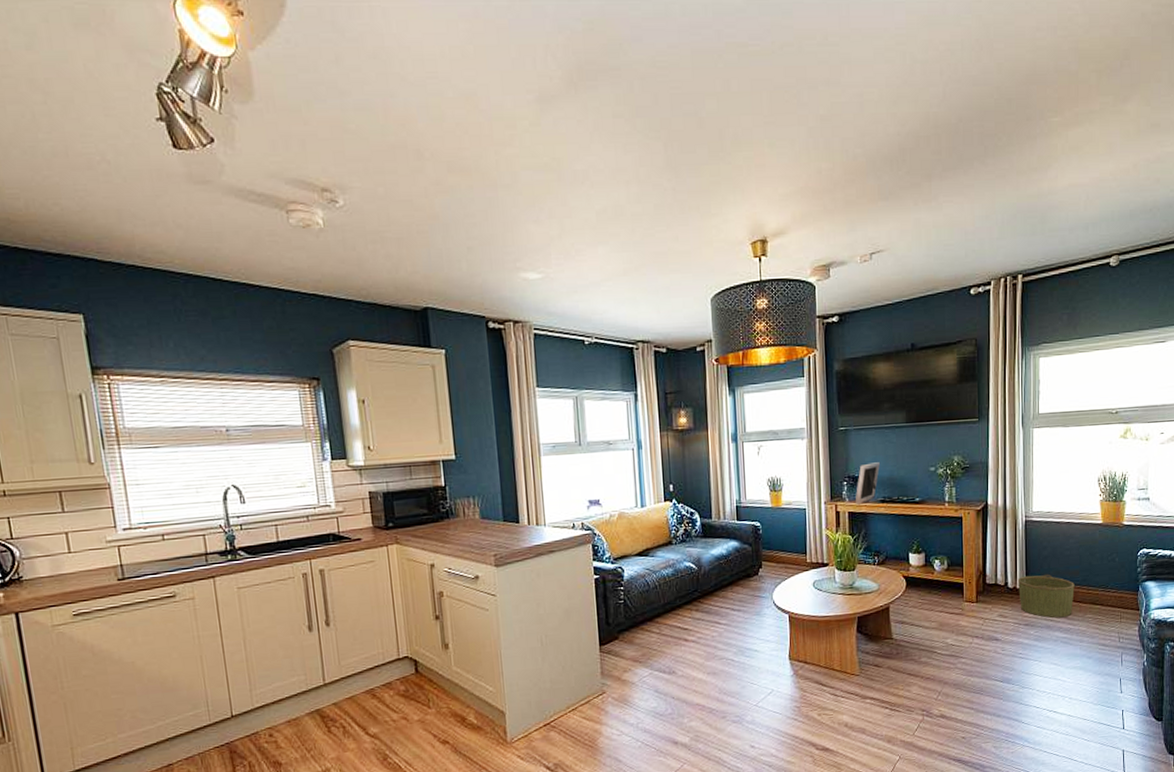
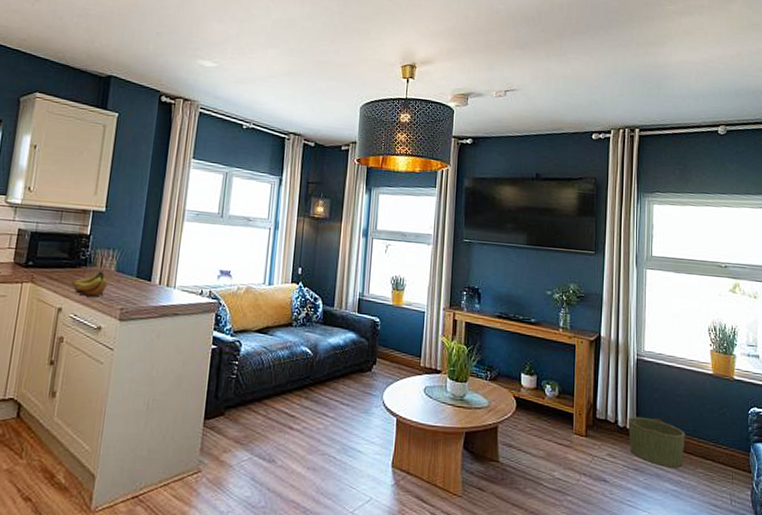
fruit: none [438,520,476,548] -> present [71,271,108,297]
picture frame: present [855,462,880,504] -> none [472,277,499,316]

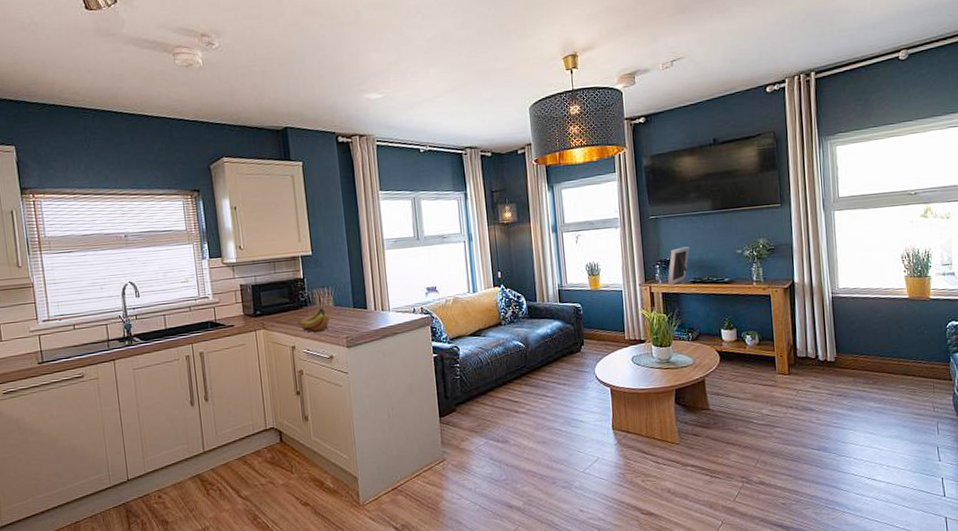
picture frame: none [472,277,499,316] -> present [667,246,690,286]
basket: present [628,416,685,468] -> none [829,346,885,389]

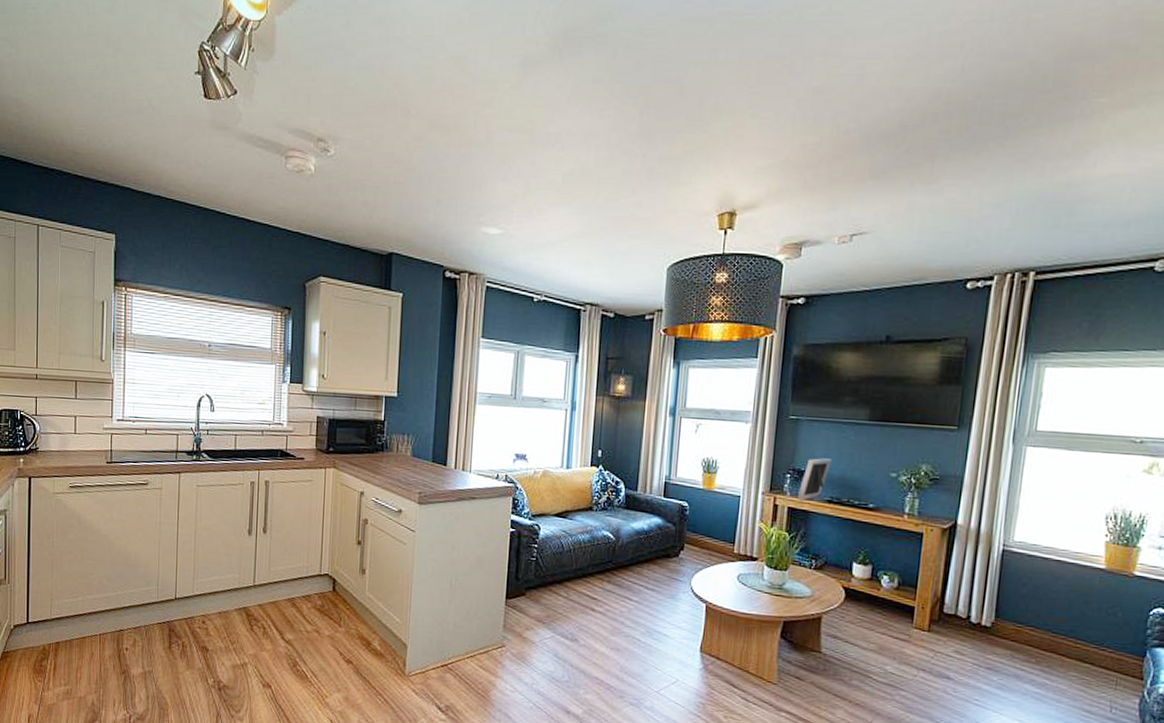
fruit: present [298,308,330,332] -> none [371,456,405,481]

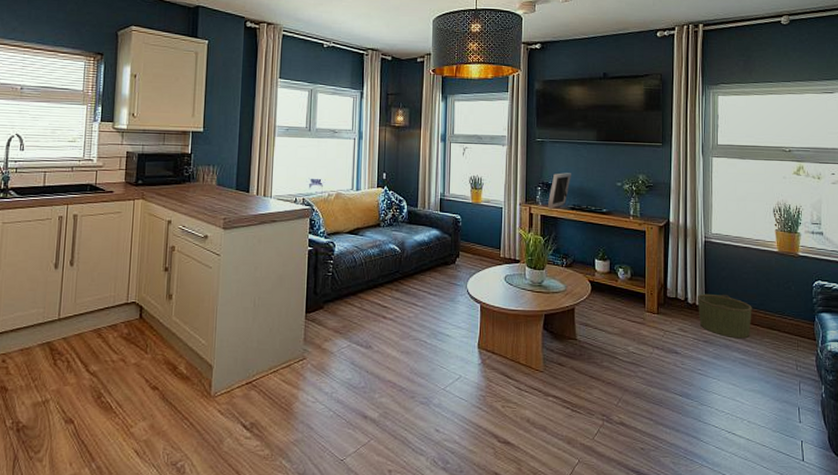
basket: none [983,612,1058,670] -> present [698,293,752,339]

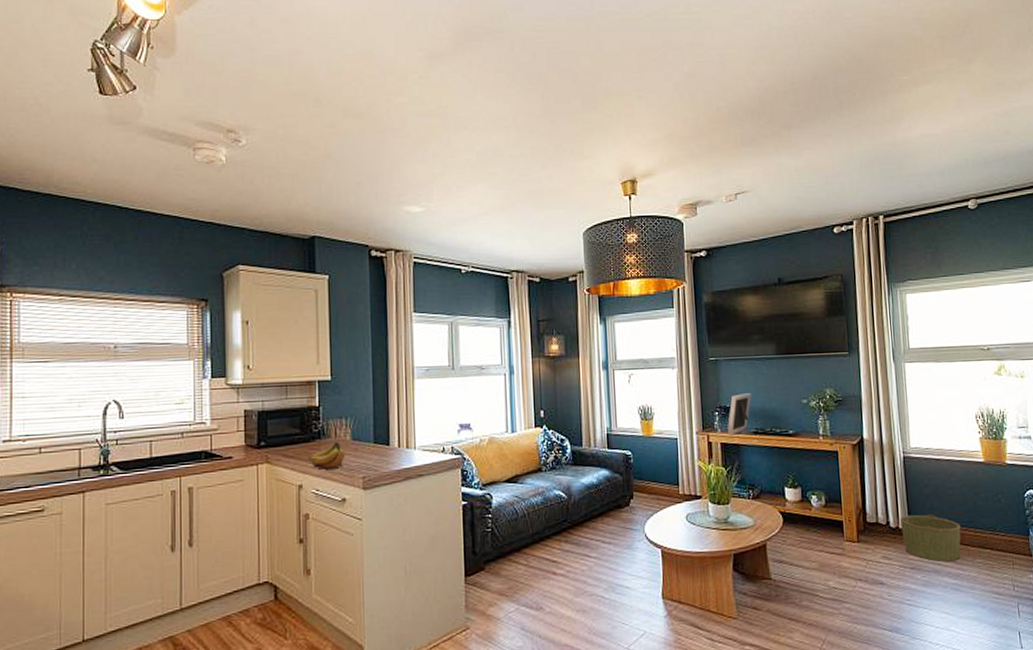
fruit: none [178,185,211,209] -> present [308,441,346,469]

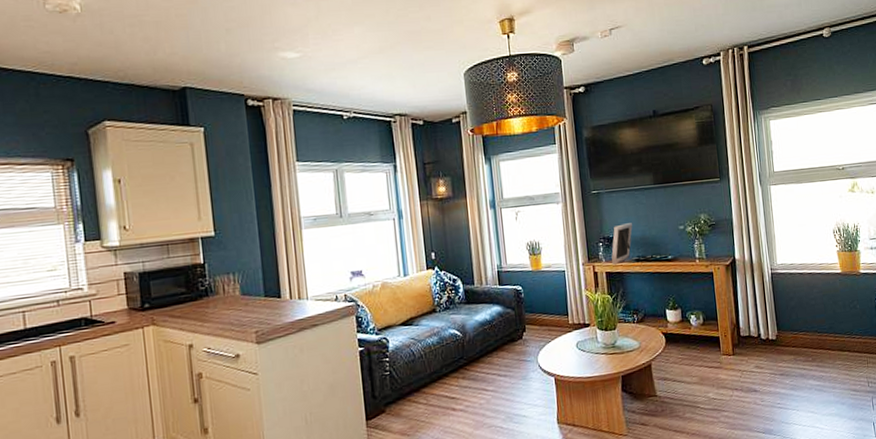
fruit: present [308,441,346,469] -> none [196,298,236,327]
basket: present [900,513,961,562] -> none [770,323,823,367]

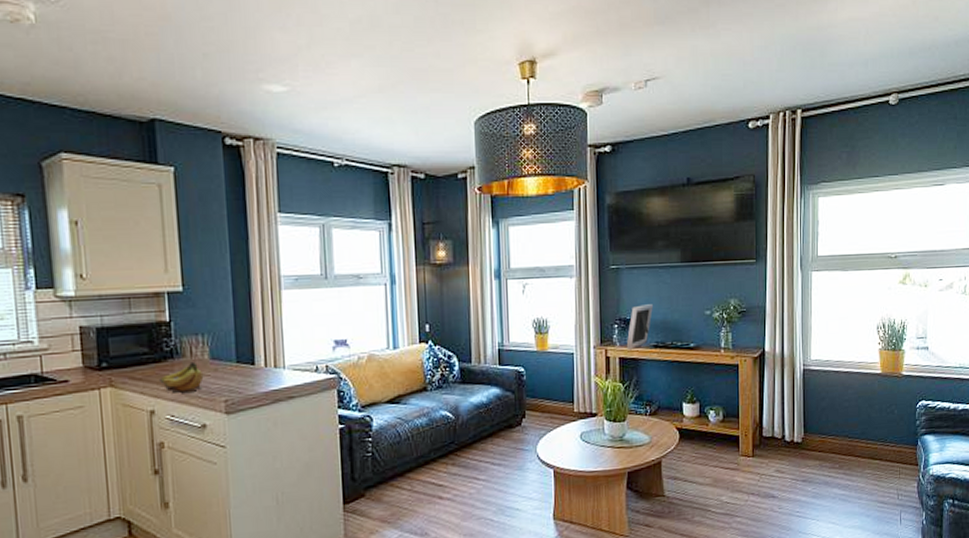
fruit: none [196,298,236,327] -> present [159,361,204,393]

